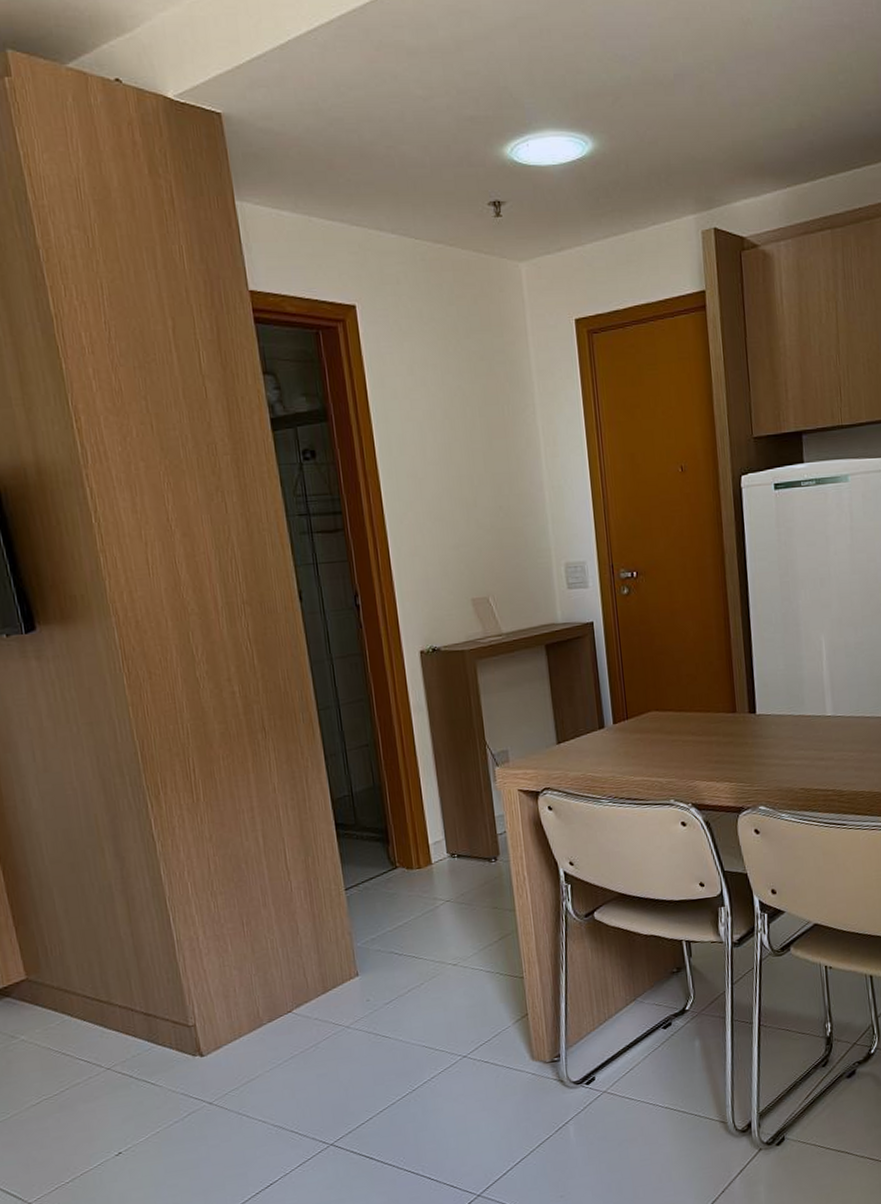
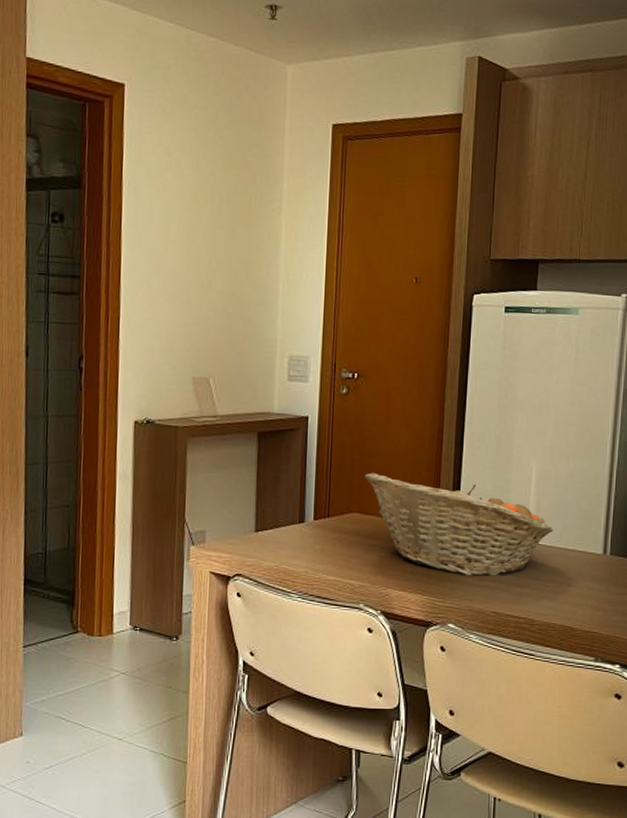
fruit basket: none [657,666,850,758] -> present [365,472,553,577]

